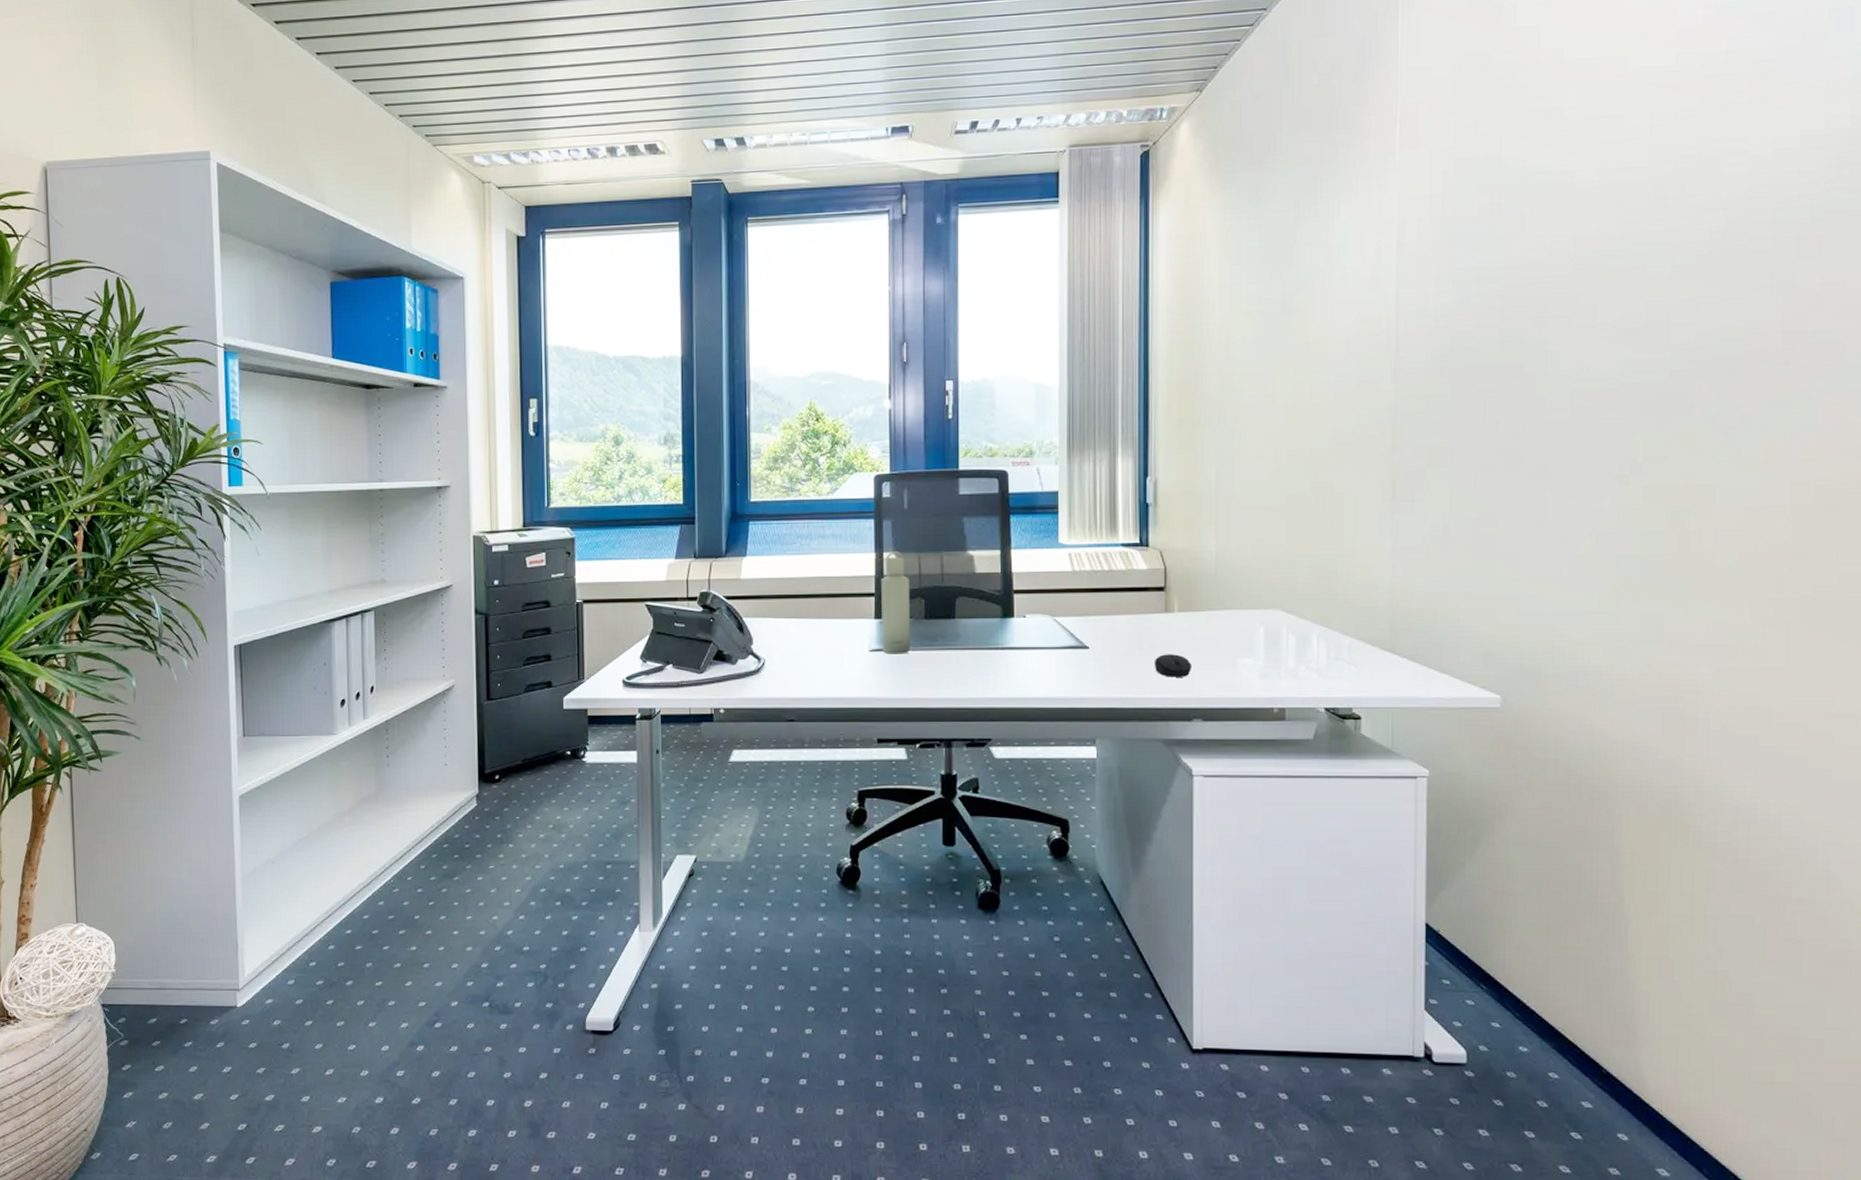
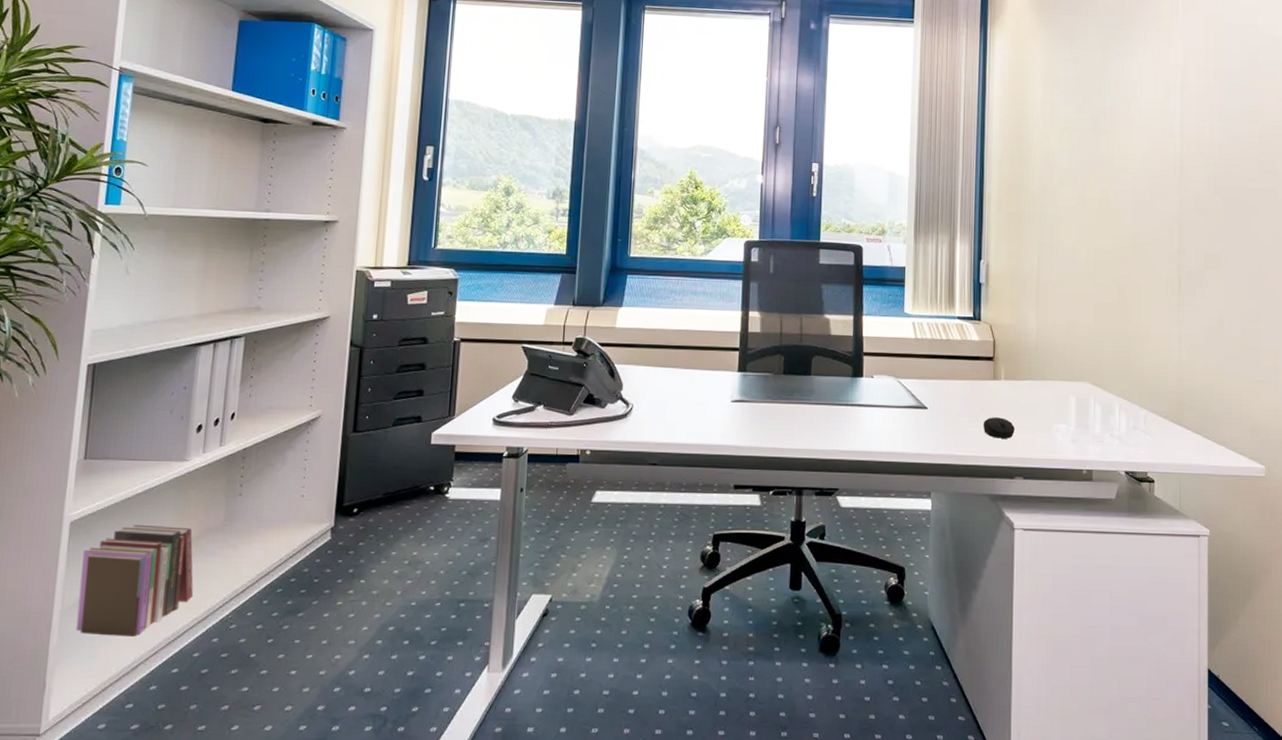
books: none [254,796,357,901] -> present [76,524,194,637]
bottle: present [881,551,910,654] -> none [743,311,771,406]

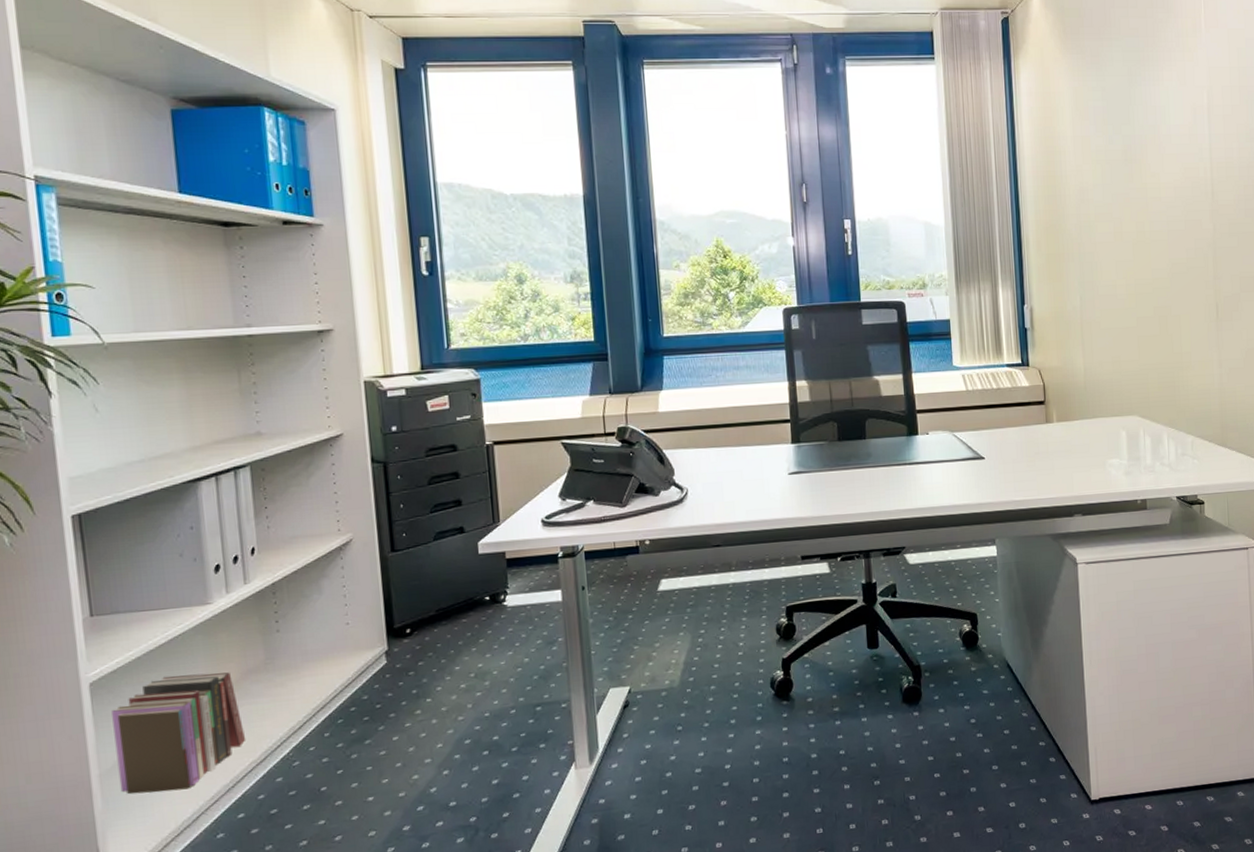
computer mouse: present [982,417,1015,439] -> none [1039,459,1071,480]

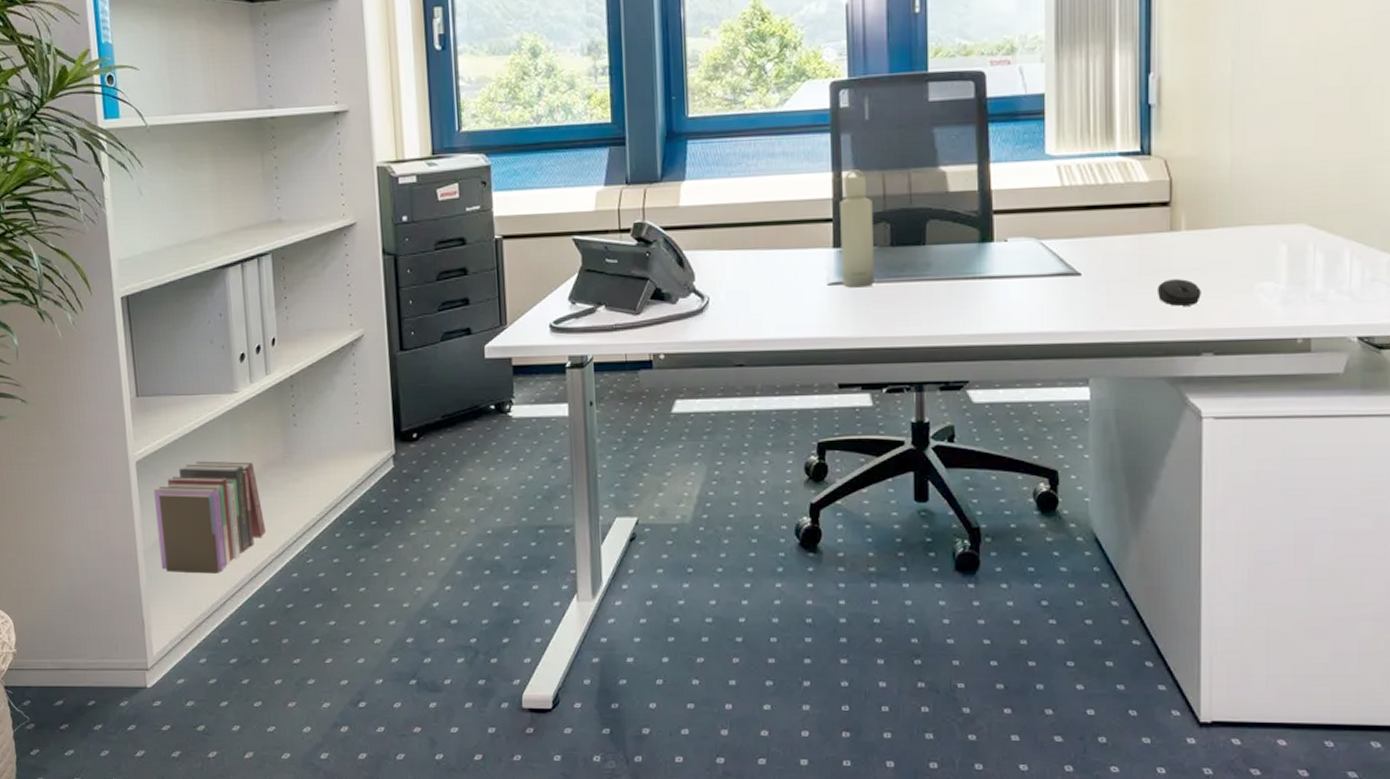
bottle: none [795,379,827,476] -> present [840,169,874,288]
computer mouse: none [1039,459,1071,480] -> present [1156,279,1201,306]

